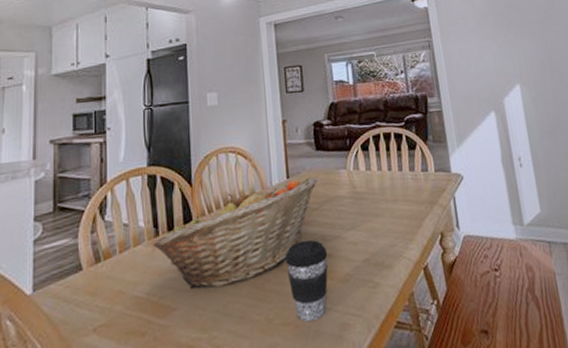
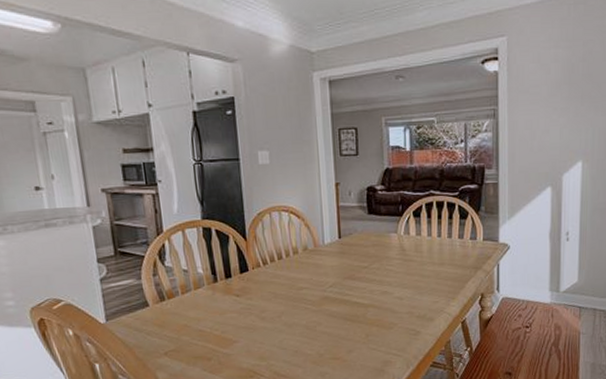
fruit basket: present [152,176,318,289] -> none [212,238,369,328]
coffee cup: present [284,239,328,322] -> none [335,293,375,358]

